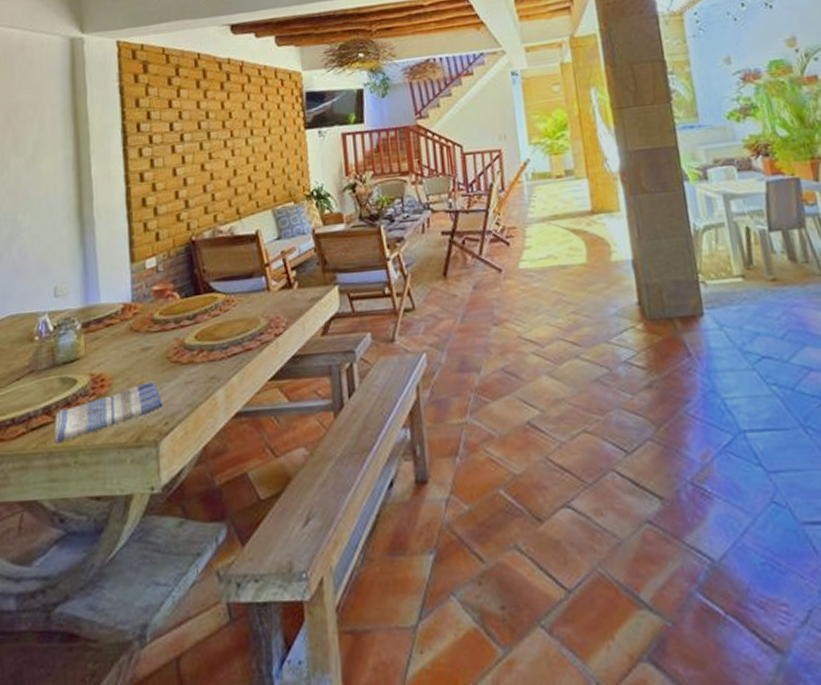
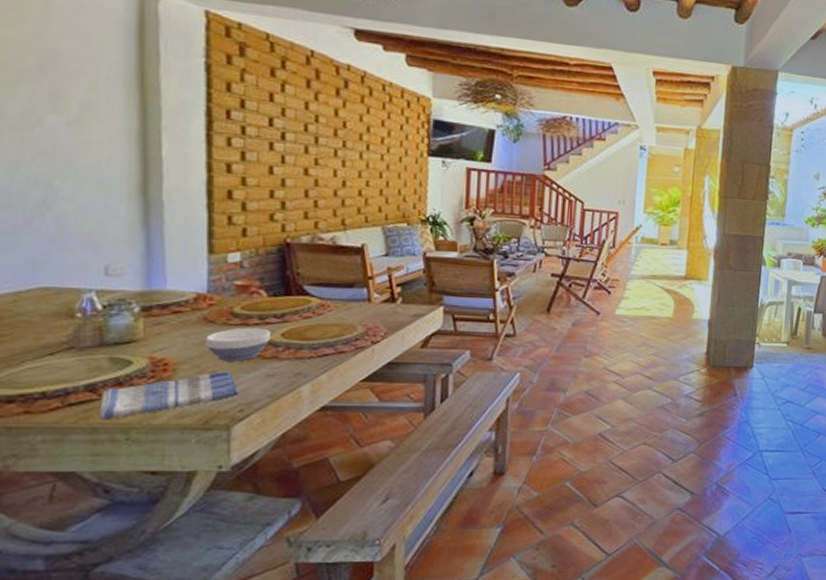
bowl: none [133,332,186,372] -> present [205,327,270,362]

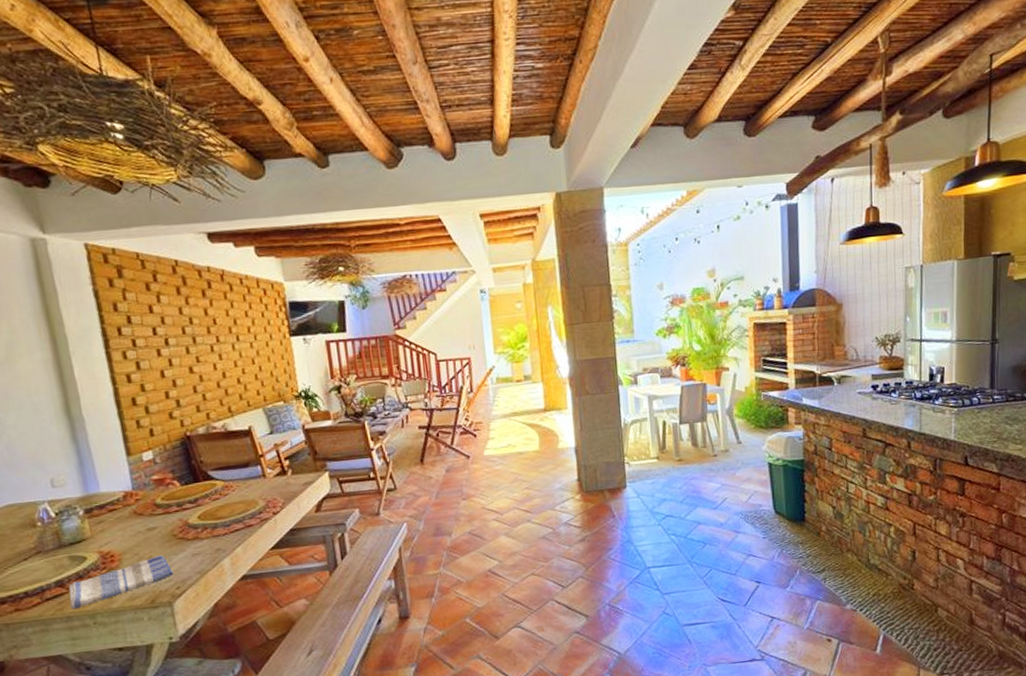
bowl: present [205,327,270,362] -> none [138,514,190,548]

